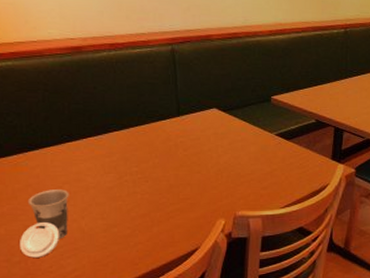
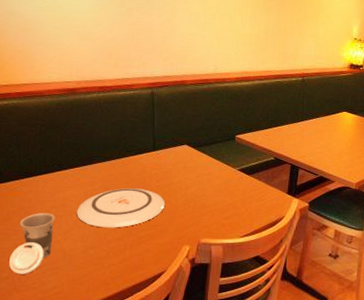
plate: none [94,159,195,204] -> present [76,188,166,228]

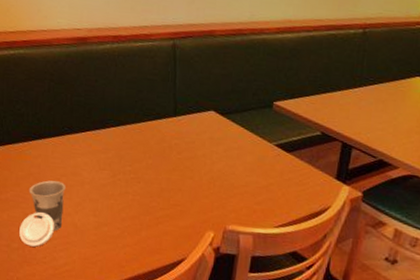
plate: present [76,188,166,228] -> none [88,158,187,204]

